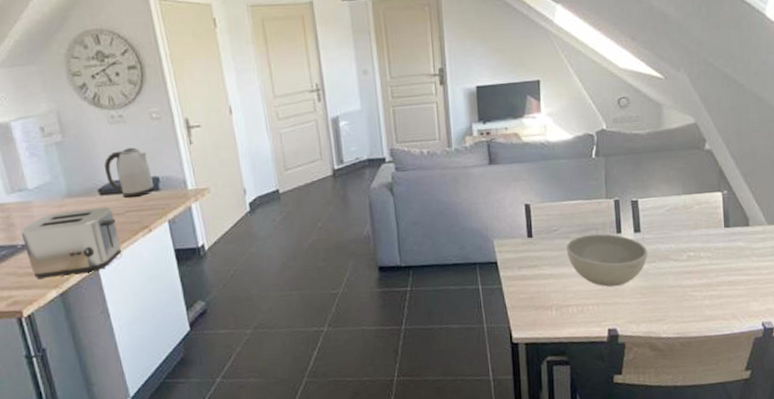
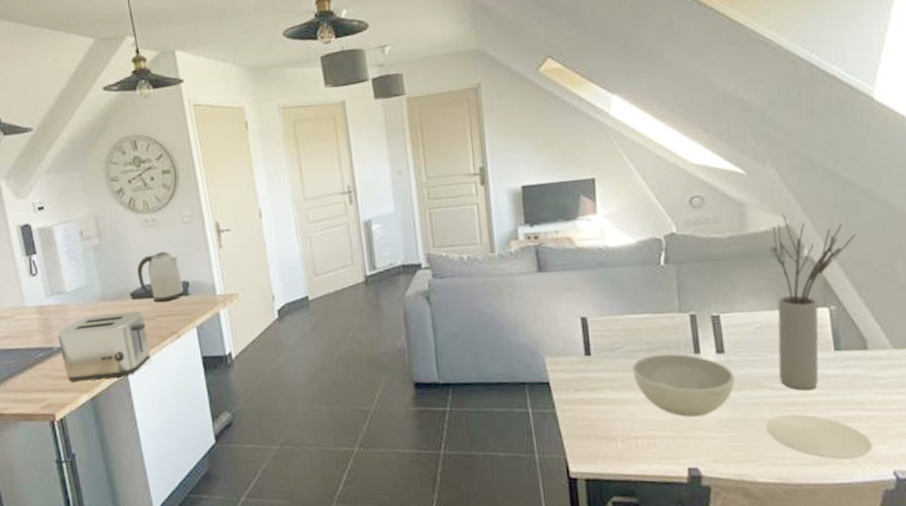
plate: none [669,280,748,316] -> present [765,414,873,460]
vase: none [680,113,746,261] -> present [770,213,856,391]

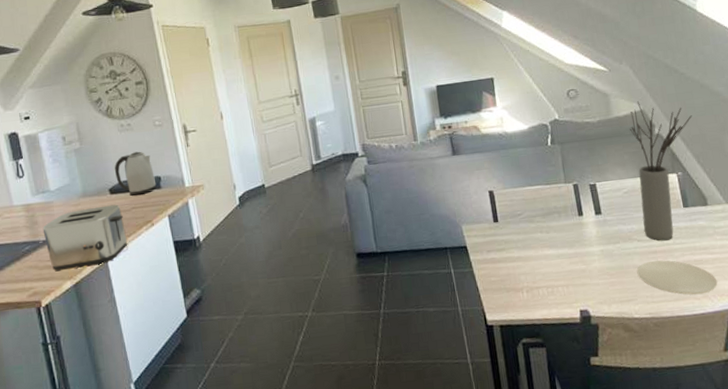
bowl: present [632,353,735,417] -> none [531,216,611,268]

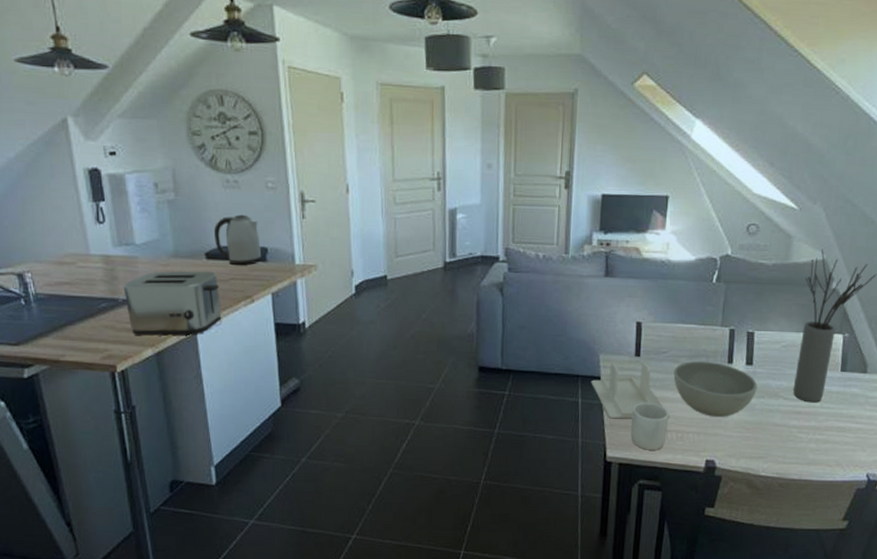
napkin holder: none [459,226,537,284] -> present [591,361,669,419]
mug: none [501,262,539,309] -> present [631,402,670,450]
bowl: none [531,216,611,268] -> present [673,361,758,417]
plate: present [636,260,718,295] -> none [774,422,855,462]

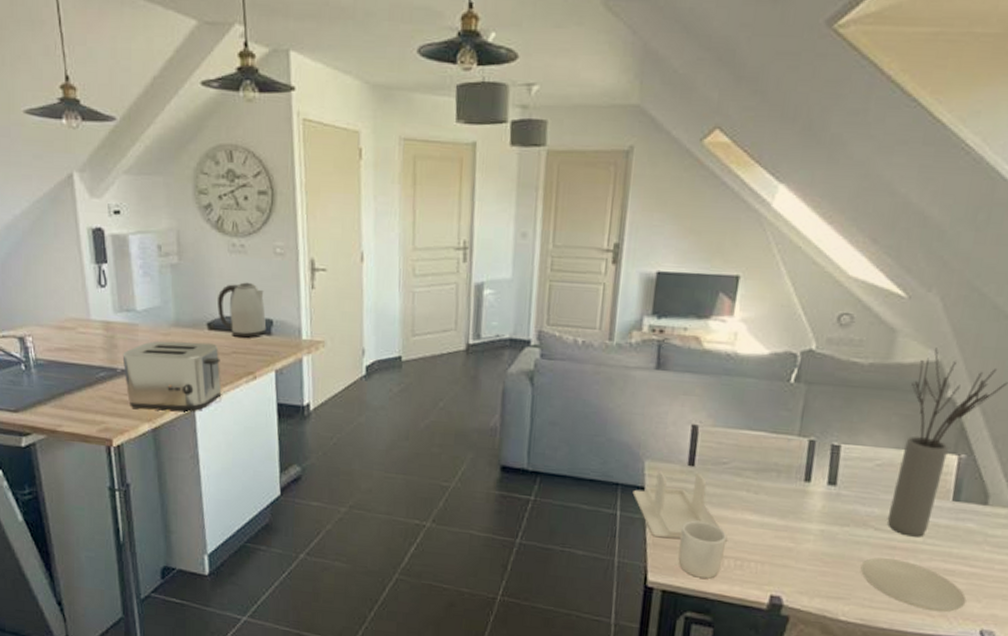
bowl: present [673,361,758,417] -> none [734,475,842,546]
plate: none [774,422,855,462] -> present [860,557,967,612]

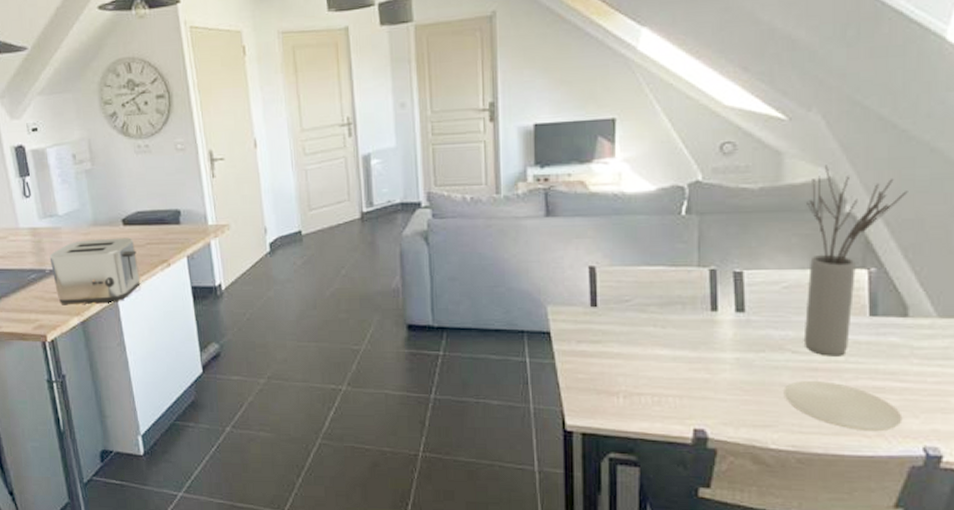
kettle: present [217,282,267,338] -> none [128,178,176,229]
napkin holder: present [632,470,727,540] -> none [539,312,640,381]
mug: present [678,520,728,579] -> none [593,360,641,418]

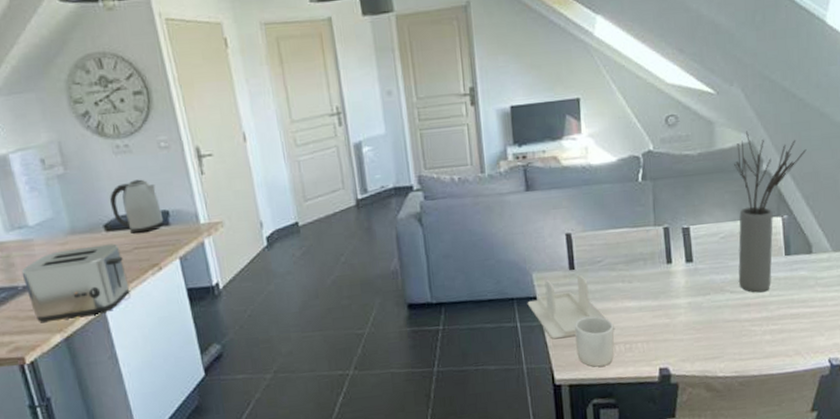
kettle: none [128,178,176,229] -> present [109,179,164,233]
napkin holder: none [539,312,640,381] -> present [527,274,614,339]
mug: none [593,360,641,418] -> present [575,316,615,367]
plate: present [783,381,903,432] -> none [726,314,813,352]

